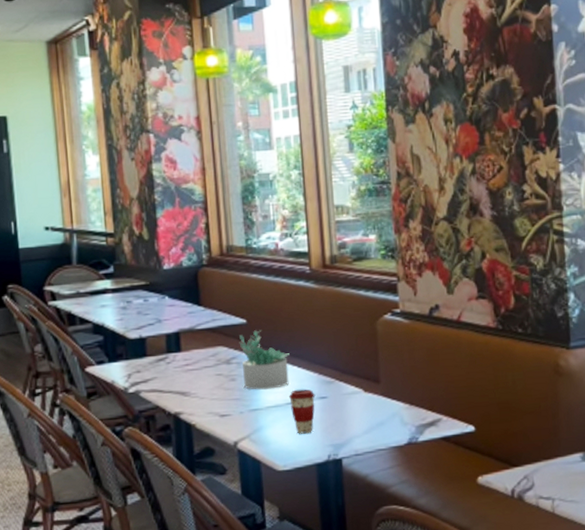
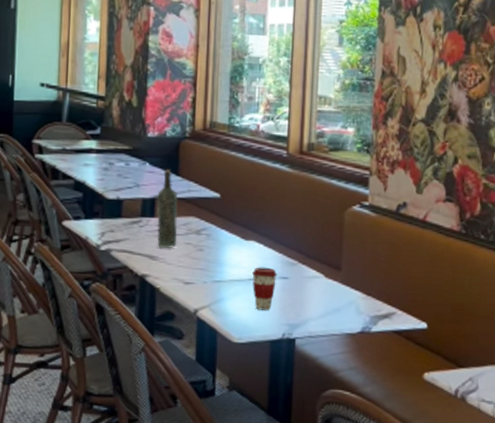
bottle: none [181,300,208,383] -> present [157,169,178,249]
succulent plant: present [239,330,290,390] -> none [210,205,258,264]

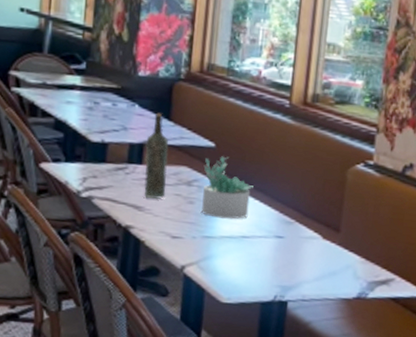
succulent plant: none [210,205,258,264] -> present [201,156,253,219]
coffee cup: present [252,267,278,310] -> none [245,224,273,271]

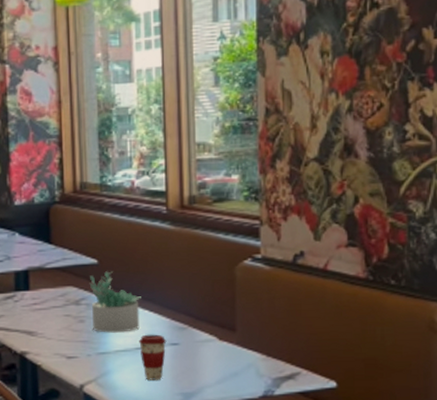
bottle: present [144,113,169,200] -> none [30,238,56,323]
coffee cup: none [245,224,273,271] -> present [139,334,167,381]

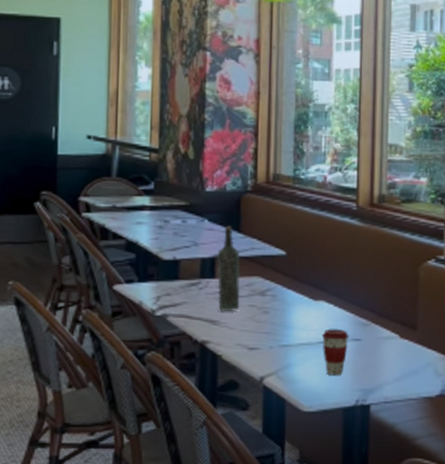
bottle: none [30,238,56,323] -> present [217,226,240,312]
succulent plant: present [89,271,141,333] -> none [276,263,327,326]

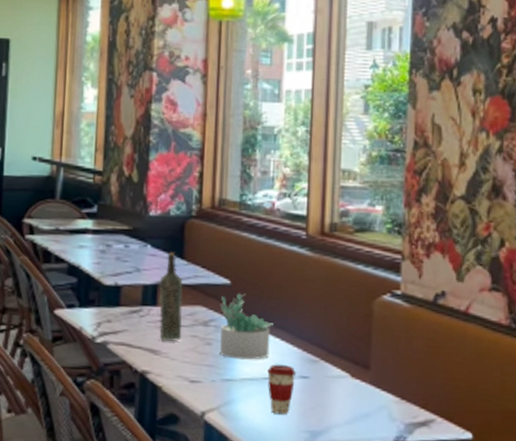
succulent plant: none [276,263,327,326] -> present [220,293,273,360]

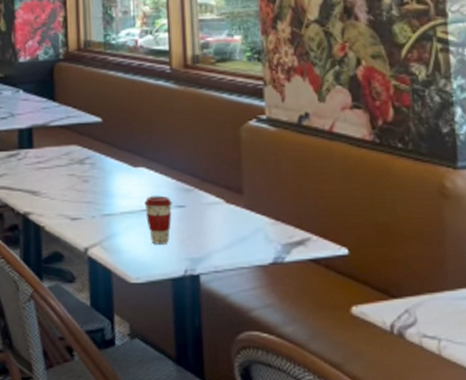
bottle: present [159,252,183,342] -> none [34,95,60,182]
succulent plant: present [220,293,273,360] -> none [93,130,146,194]

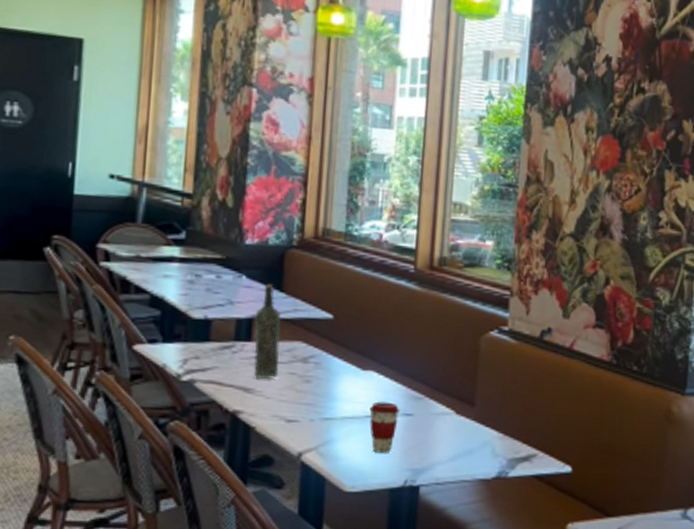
bottle: none [34,95,60,182] -> present [253,284,281,380]

